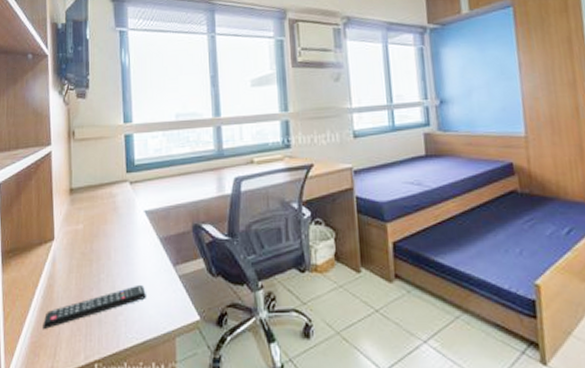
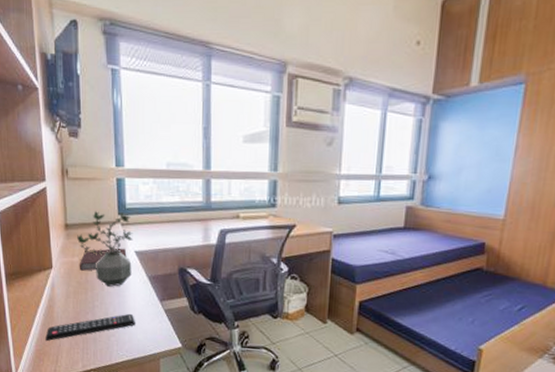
potted plant: none [82,170,143,255] -> present [77,211,133,287]
notebook: none [85,208,136,239] -> present [80,248,127,271]

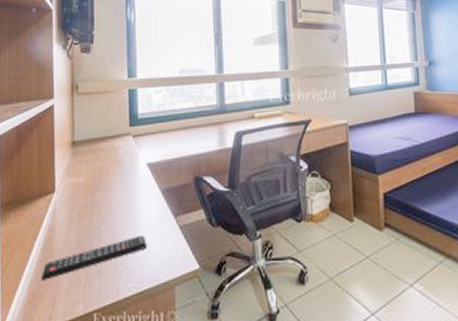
potted plant: present [77,211,133,287] -> none [84,123,145,206]
notebook: present [80,248,127,271] -> none [86,161,138,191]

